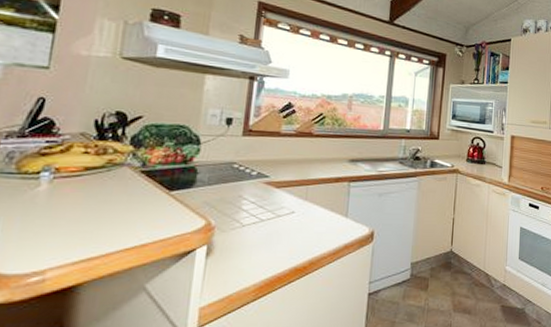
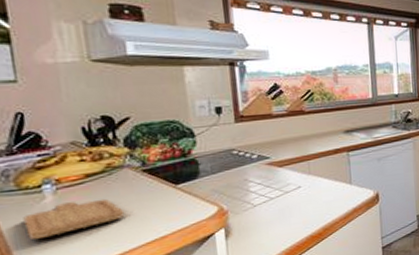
chopping board: none [11,193,112,227] -> present [23,198,125,240]

